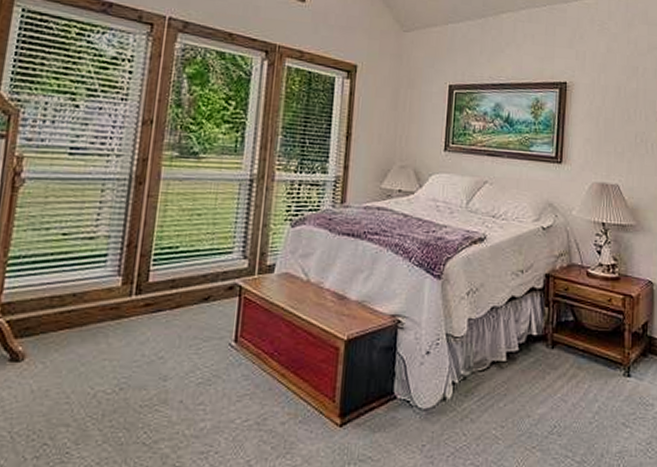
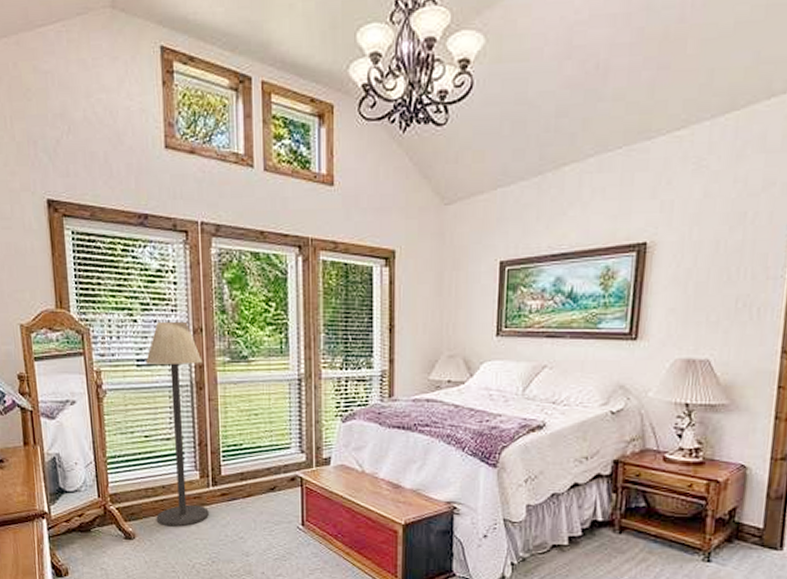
floor lamp: none [57,109,148,345] -> present [146,321,209,527]

